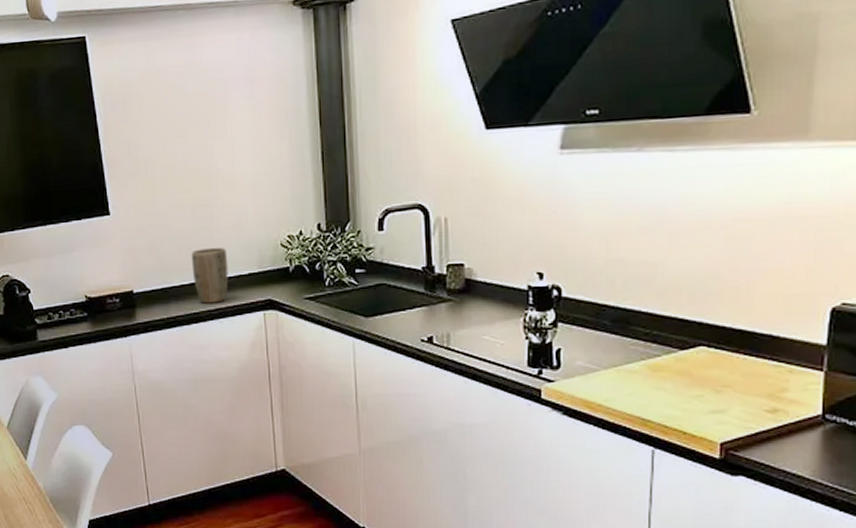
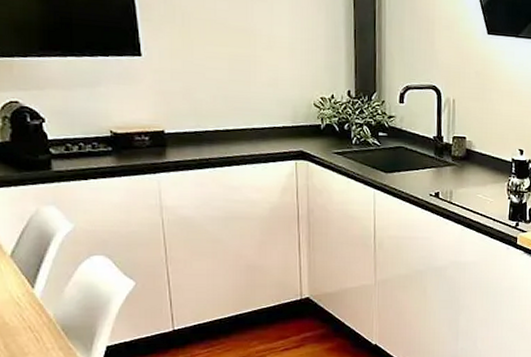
plant pot: present [191,247,229,304] -> none [227,99,263,150]

